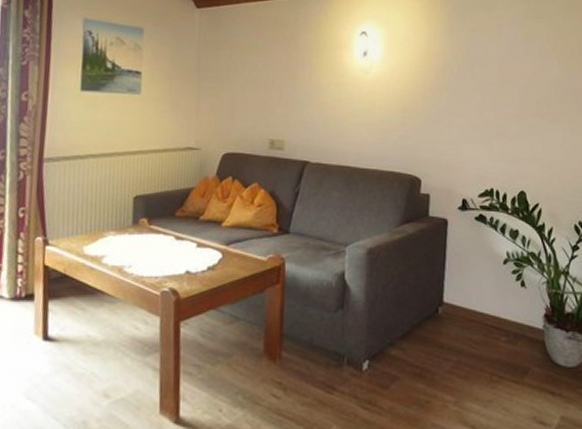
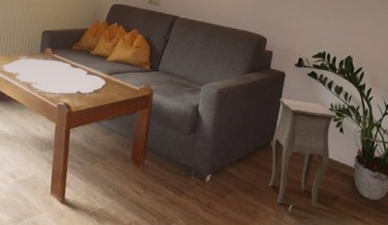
side table: none [441,252,515,396] -> present [269,98,337,212]

